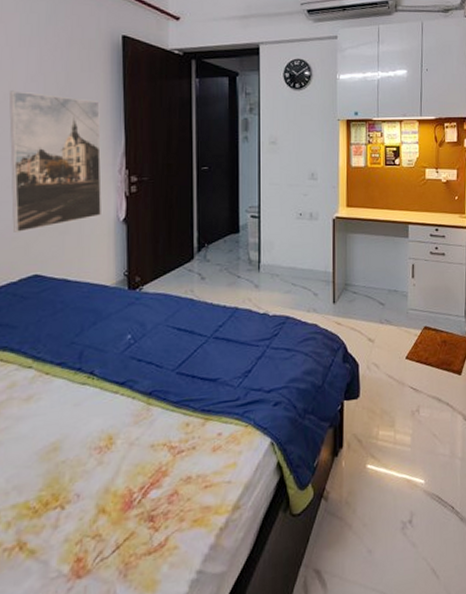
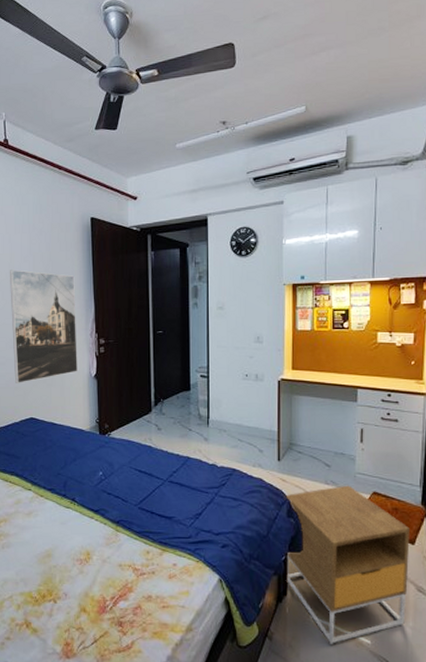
nightstand: none [339,322,457,493] -> present [284,485,410,645]

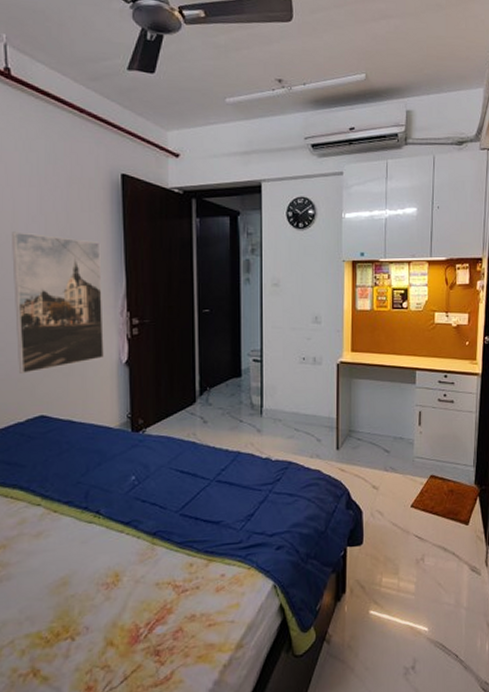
nightstand: present [284,485,410,645] -> none [343,470,464,639]

